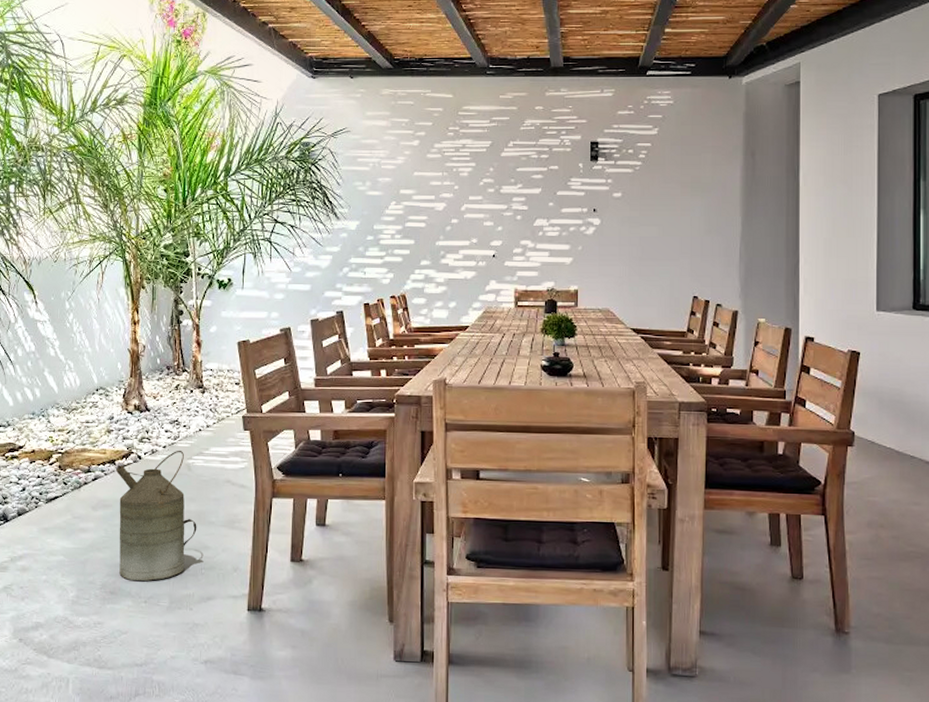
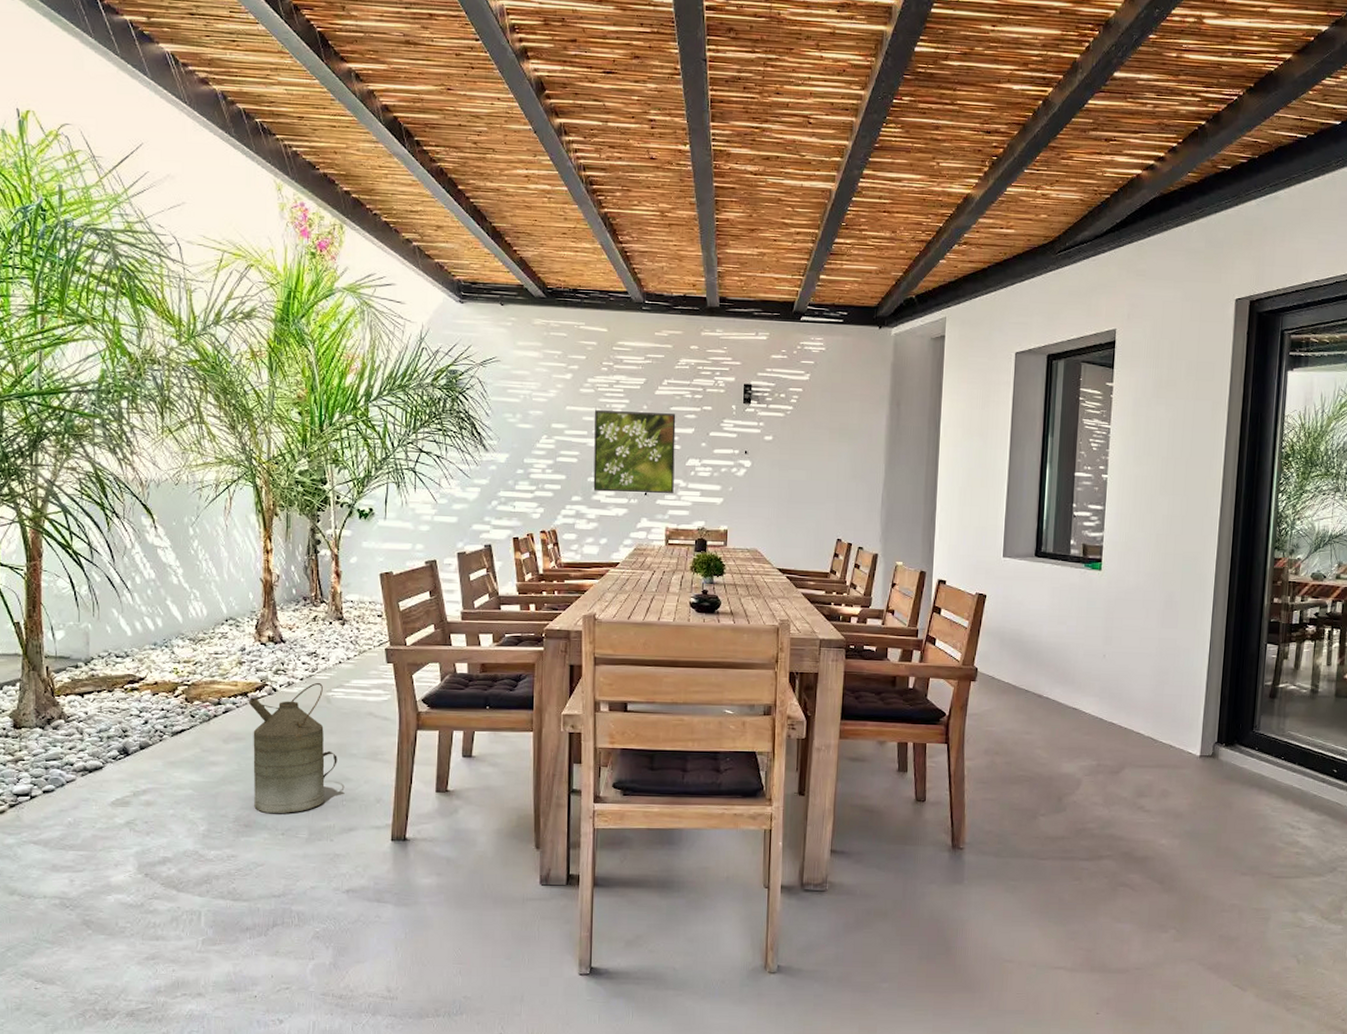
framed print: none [441,175,523,255] -> present [593,410,676,494]

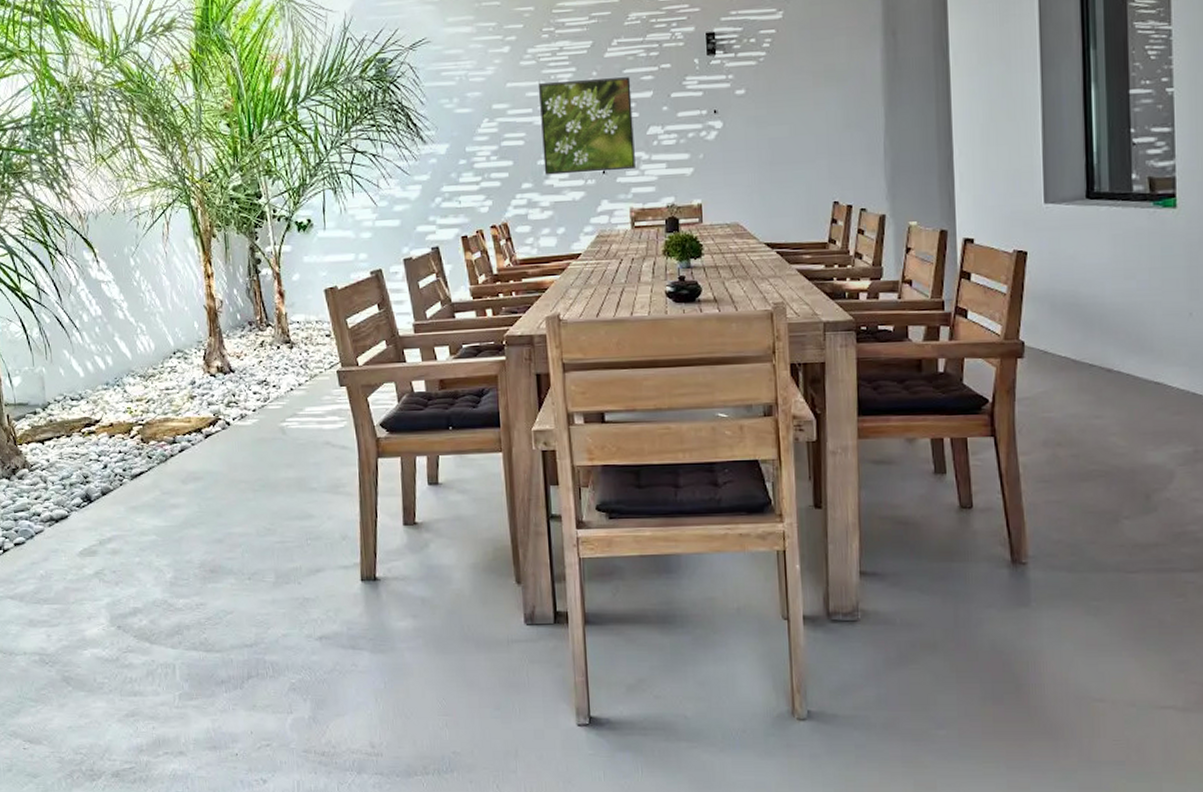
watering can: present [249,682,337,814] -> none [204,412,298,558]

